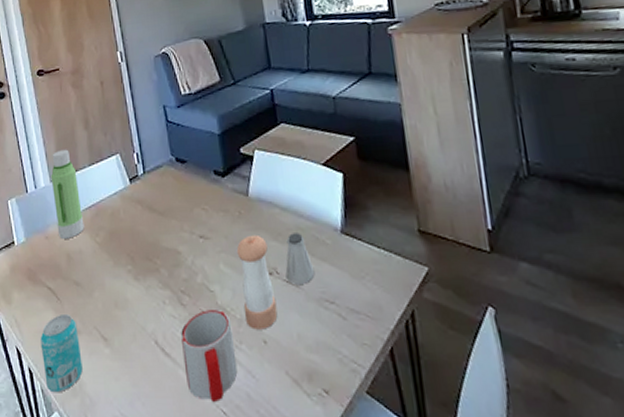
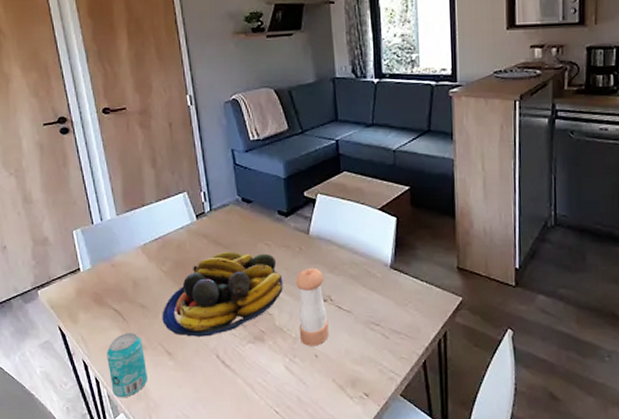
water bottle: present [50,149,84,239] -> none [117,185,151,267]
fruit bowl: none [96,219,224,319] -> present [162,252,283,337]
mug: present [180,308,238,403] -> none [240,329,291,405]
saltshaker: present [285,233,315,284] -> none [338,267,365,309]

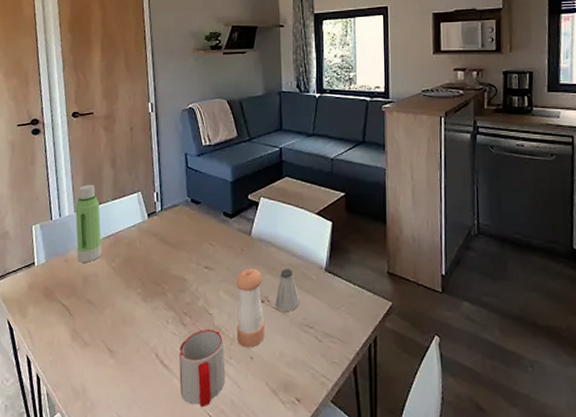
beverage can: present [106,332,148,398] -> none [50,327,88,397]
water bottle: none [117,185,151,267] -> present [75,184,102,263]
fruit bowl: present [162,252,283,337] -> none [107,251,224,335]
mug: none [240,329,291,405] -> present [178,328,226,408]
saltshaker: none [338,267,365,309] -> present [275,269,300,311]

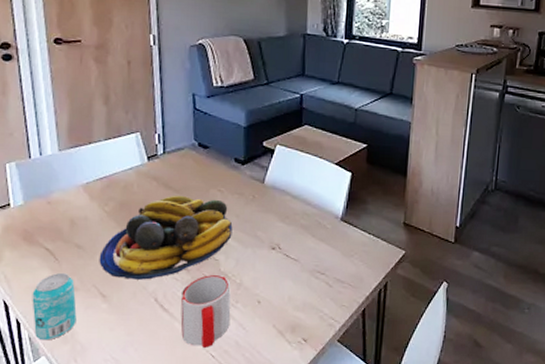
beverage can: none [50,327,88,397] -> present [32,272,77,341]
water bottle: present [75,184,102,263] -> none [59,121,93,206]
fruit bowl: none [107,251,224,335] -> present [99,196,233,280]
pepper shaker: present [235,268,265,348] -> none [244,216,275,292]
saltshaker: present [275,269,300,311] -> none [286,217,313,258]

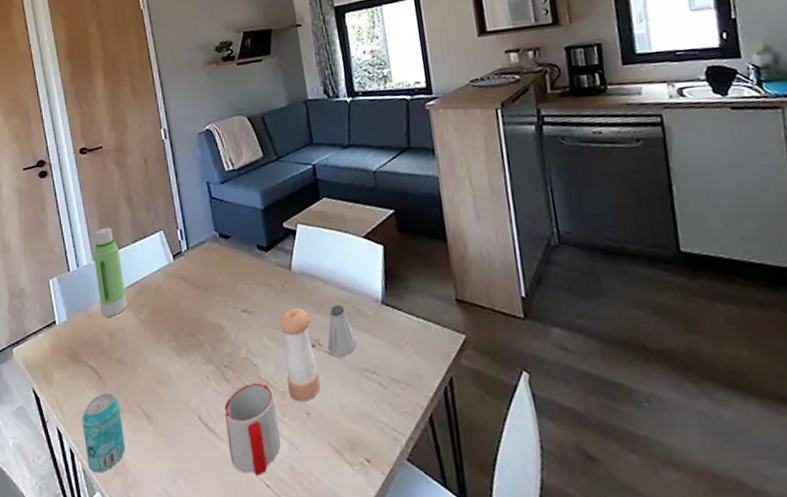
water bottle: none [59,121,93,206] -> present [93,227,127,317]
fruit bowl: present [99,196,233,280] -> none [139,294,267,396]
pepper shaker: none [244,216,275,292] -> present [279,307,320,402]
saltshaker: none [286,217,313,258] -> present [328,305,357,356]

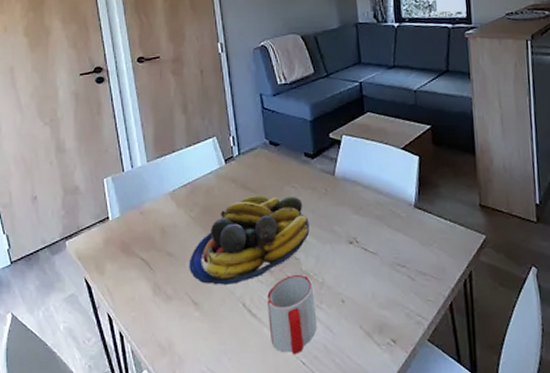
beverage can: present [82,392,125,473] -> none [132,281,173,353]
water bottle: present [93,227,127,317] -> none [147,132,179,214]
fruit bowl: none [139,294,267,396] -> present [189,196,310,285]
pepper shaker: present [279,307,320,402] -> none [321,209,355,291]
saltshaker: present [328,305,357,356] -> none [364,207,390,251]

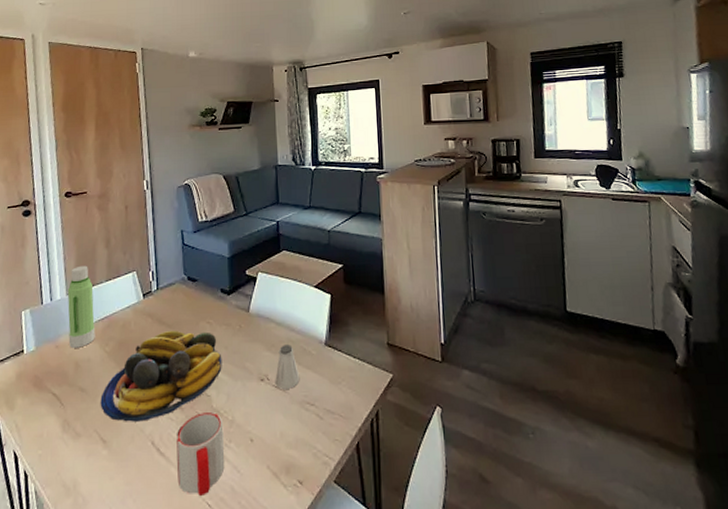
water bottle: none [147,132,179,214] -> present [67,265,96,348]
saltshaker: none [364,207,390,251] -> present [275,344,300,389]

